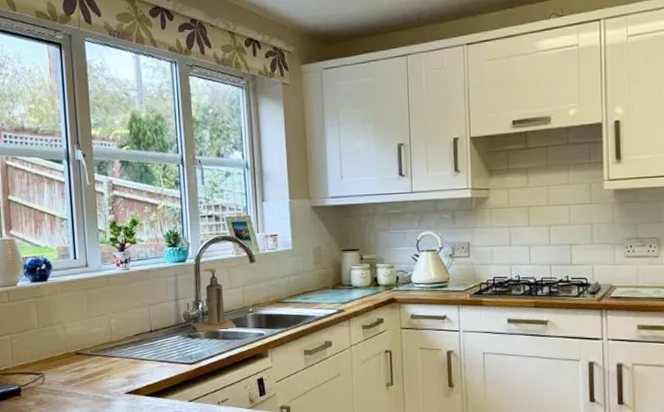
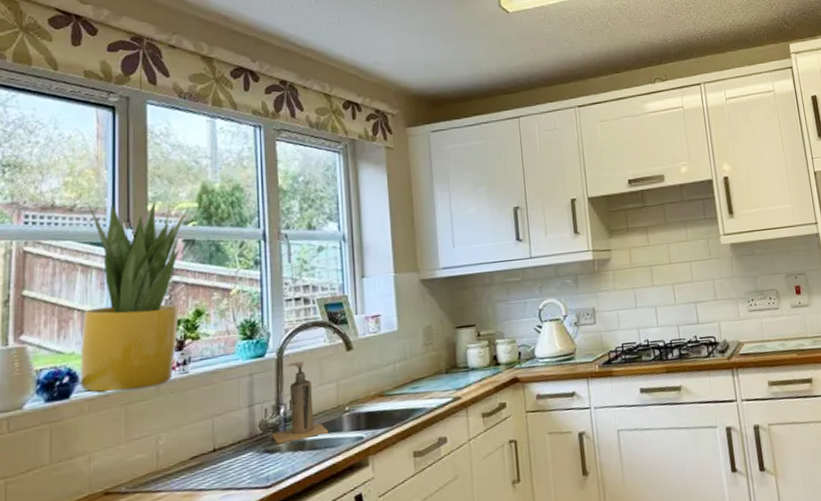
planter: none [47,124,124,279] -> present [81,197,190,393]

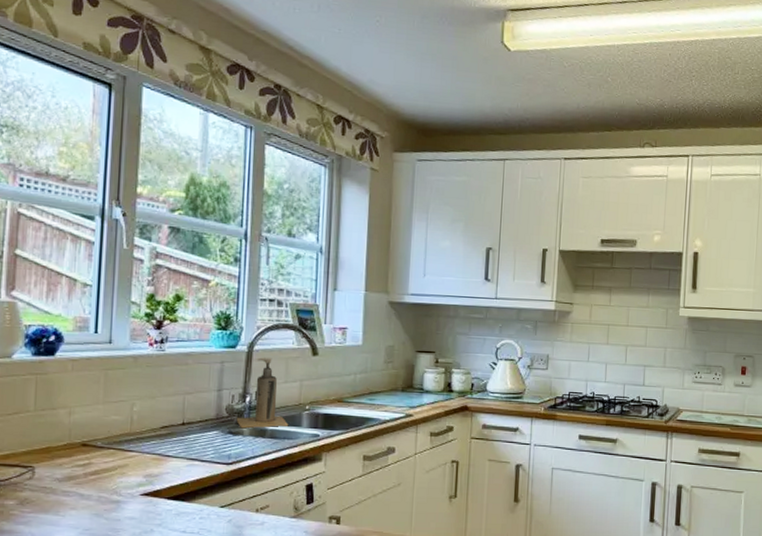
planter: present [81,197,190,393] -> none [66,175,178,358]

